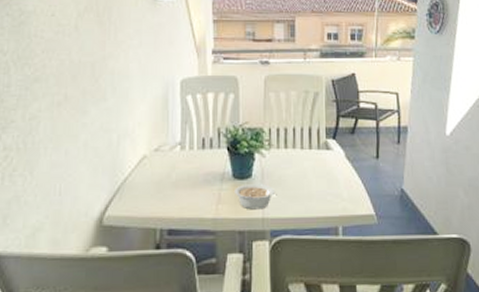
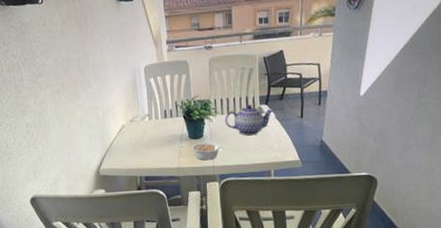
teapot: none [281,137,343,179] -> present [225,104,273,136]

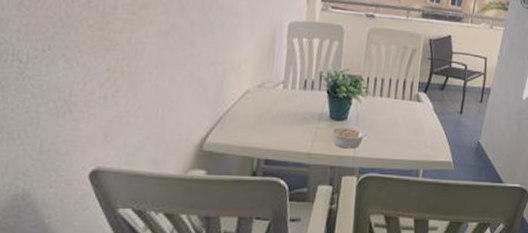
teapot: present [225,104,273,136] -> none [375,89,432,126]

